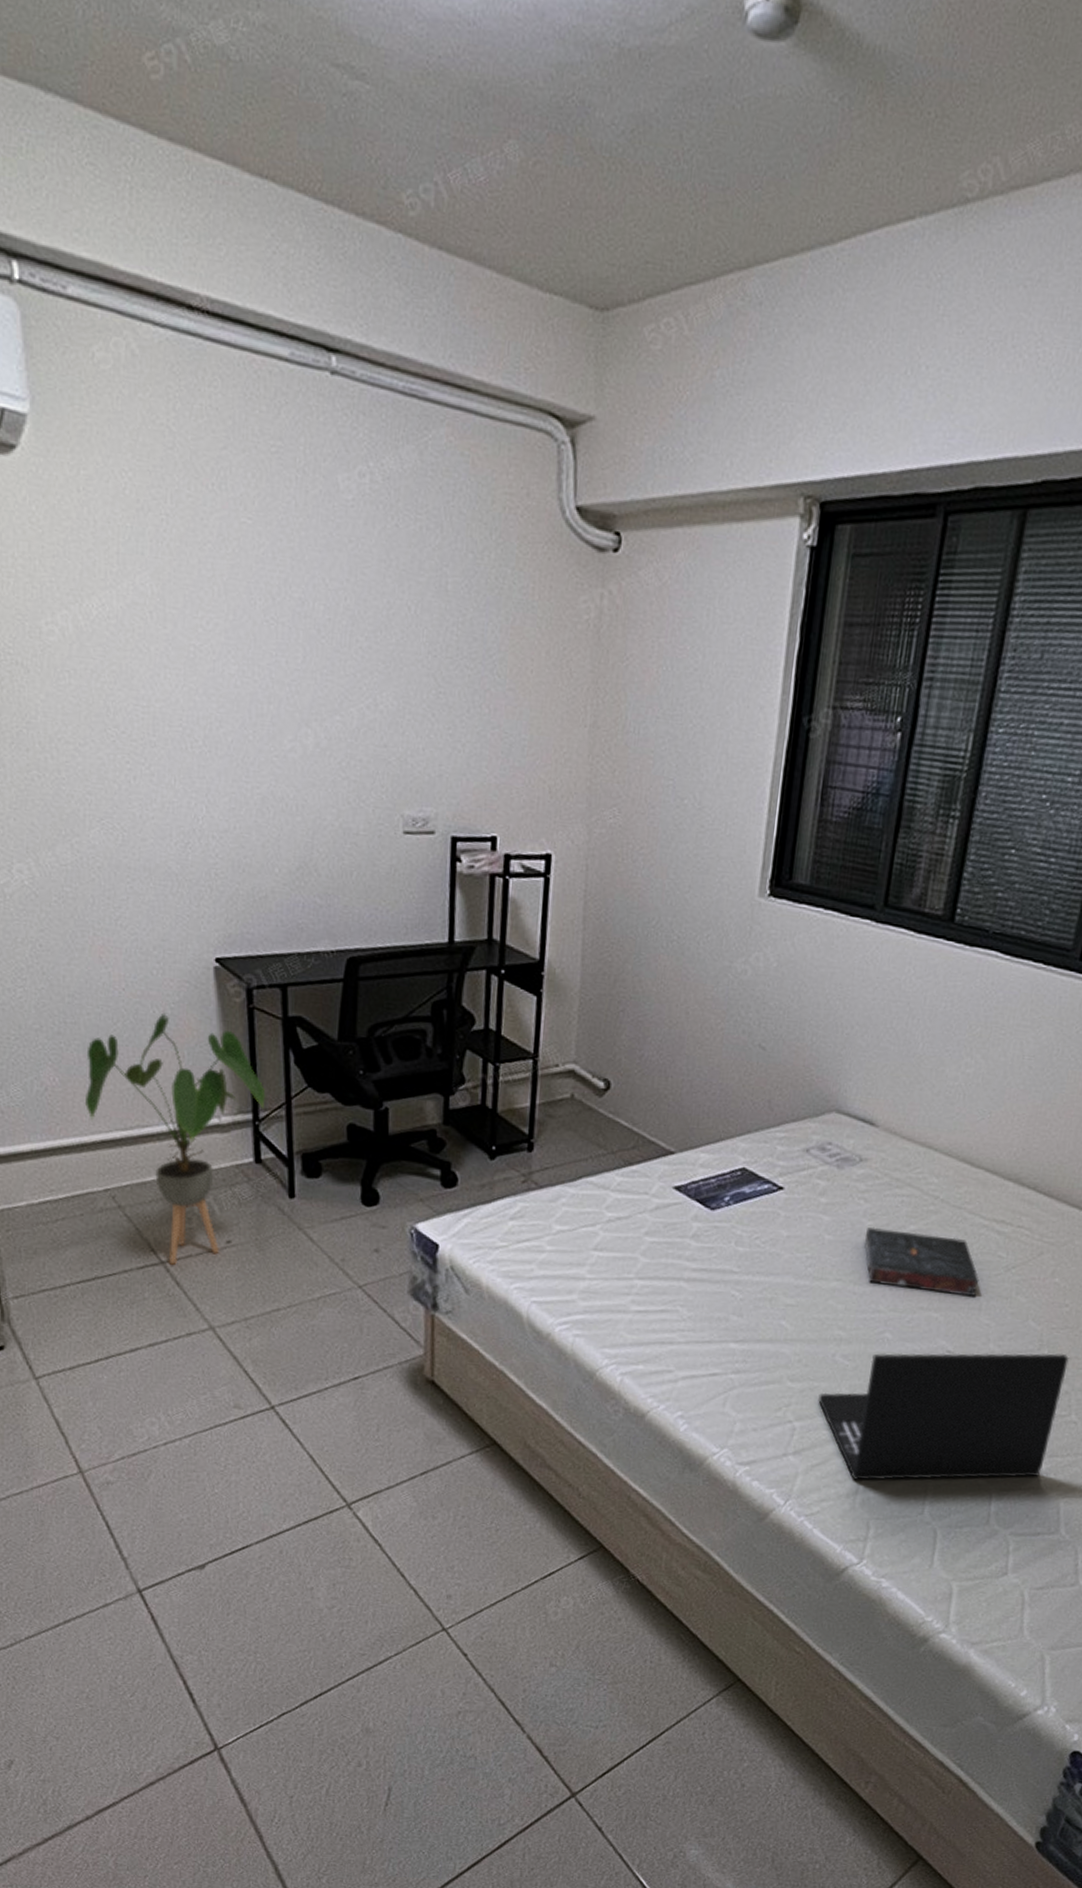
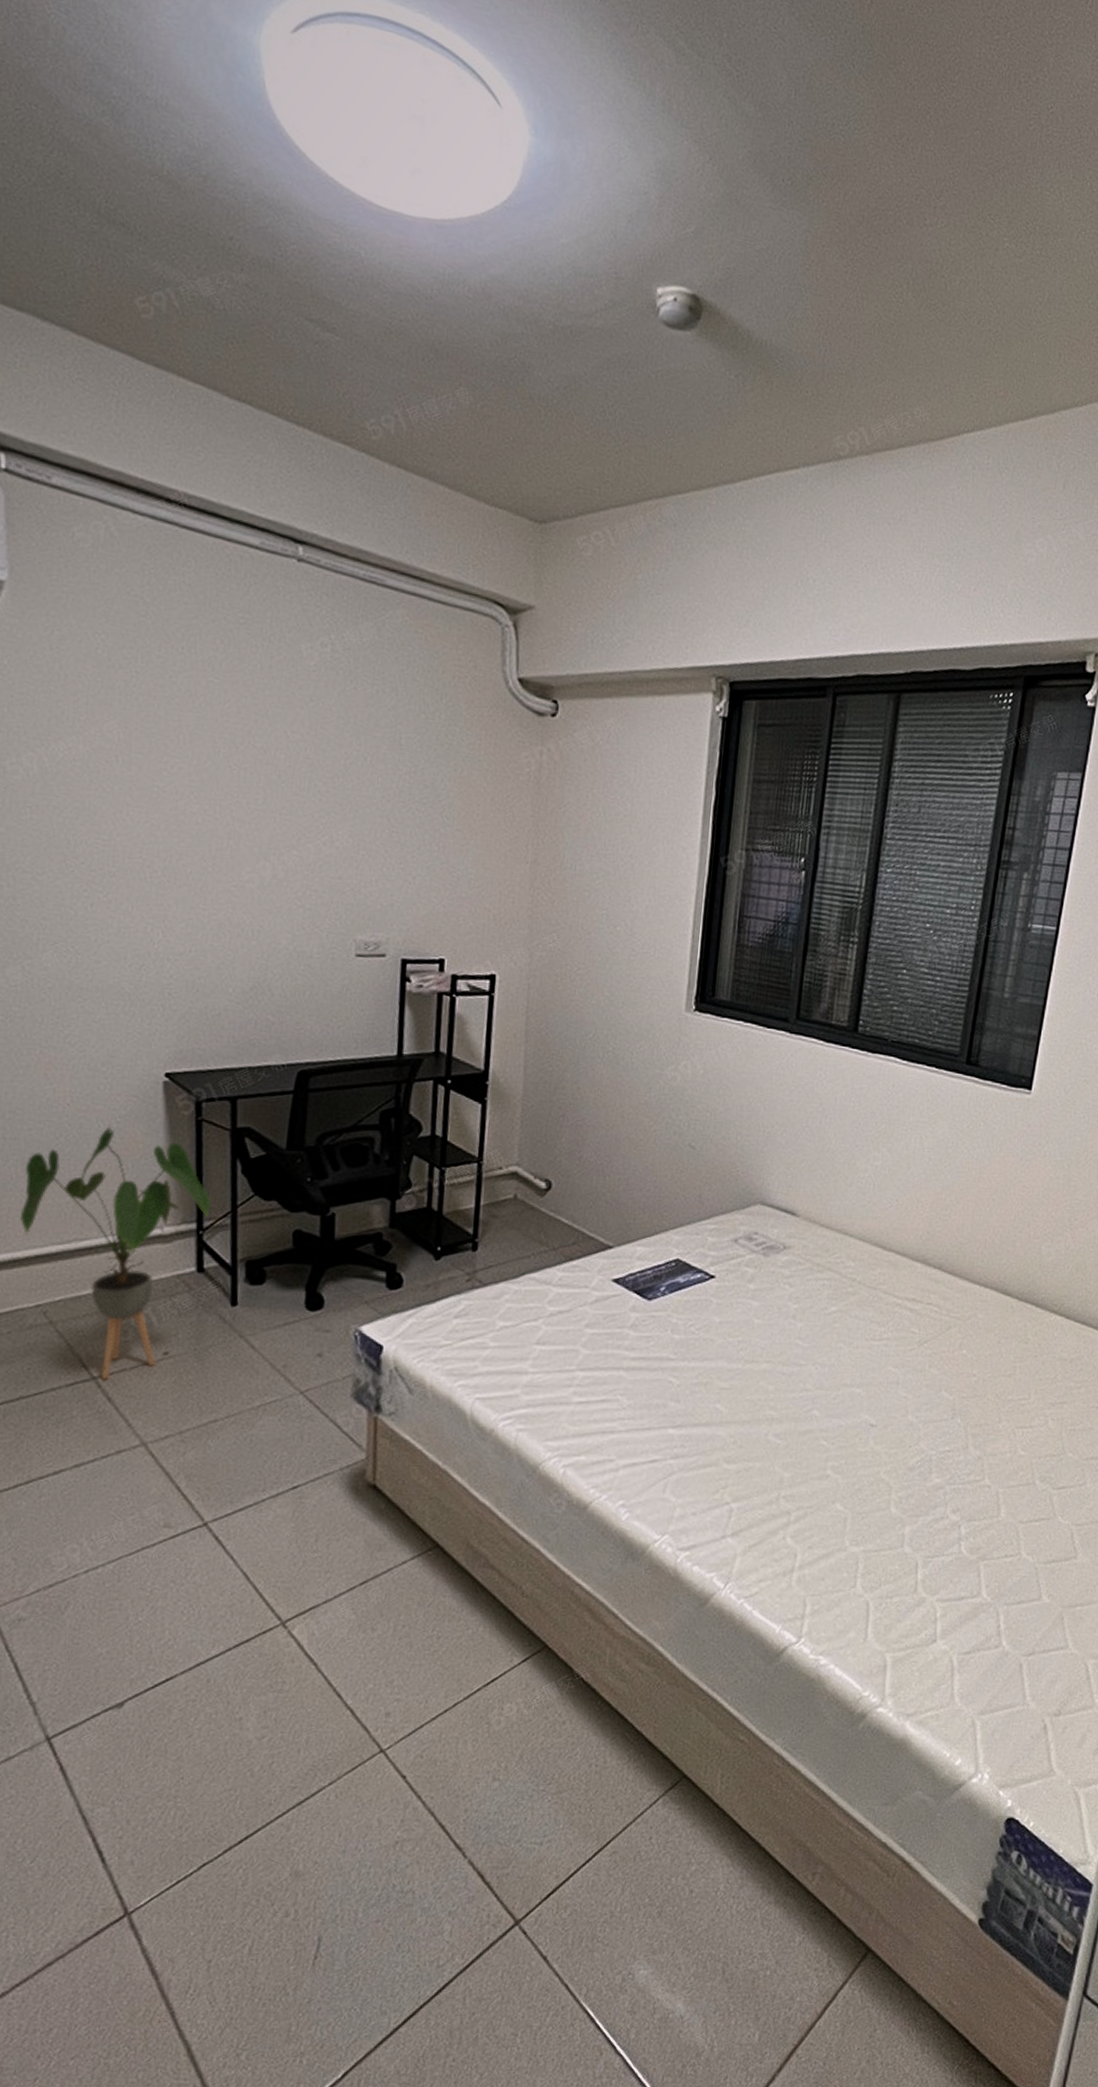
laptop: present [818,1353,1069,1481] -> none [753,1420,979,1559]
book: present [864,1227,979,1297] -> none [790,1309,896,1372]

